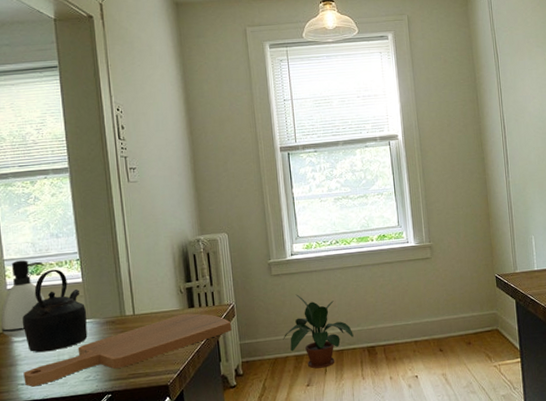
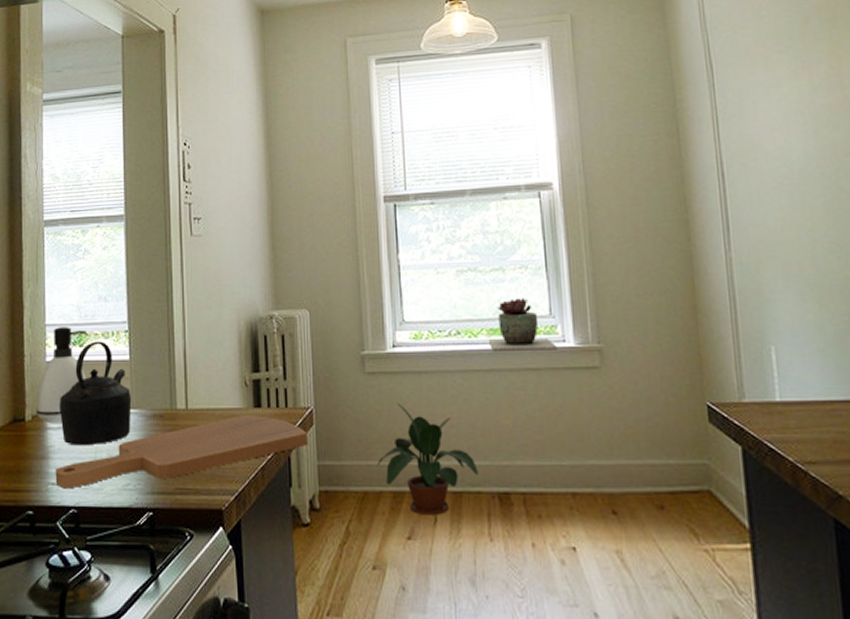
succulent plant: none [357,215,404,254] -> present [488,298,557,353]

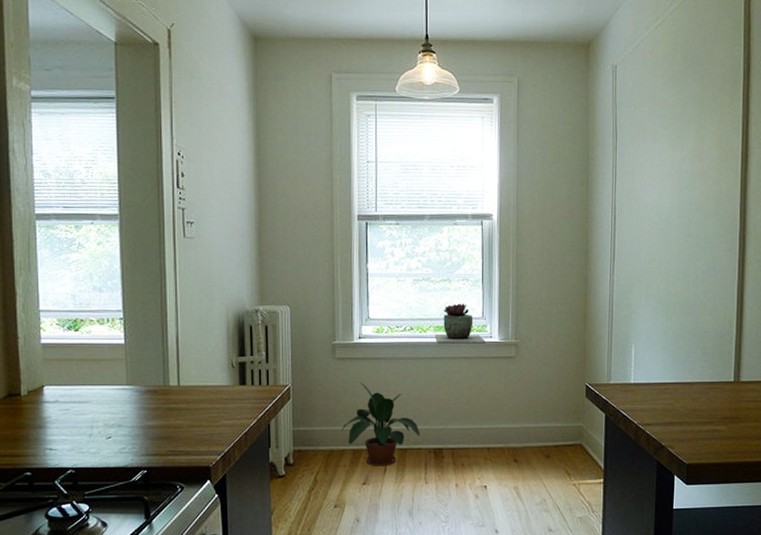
soap dispenser: present [35,327,86,424] -> none [31,313,82,398]
cutting board: present [55,414,308,489] -> none [52,390,285,453]
kettle: present [59,341,132,446] -> none [55,326,127,417]

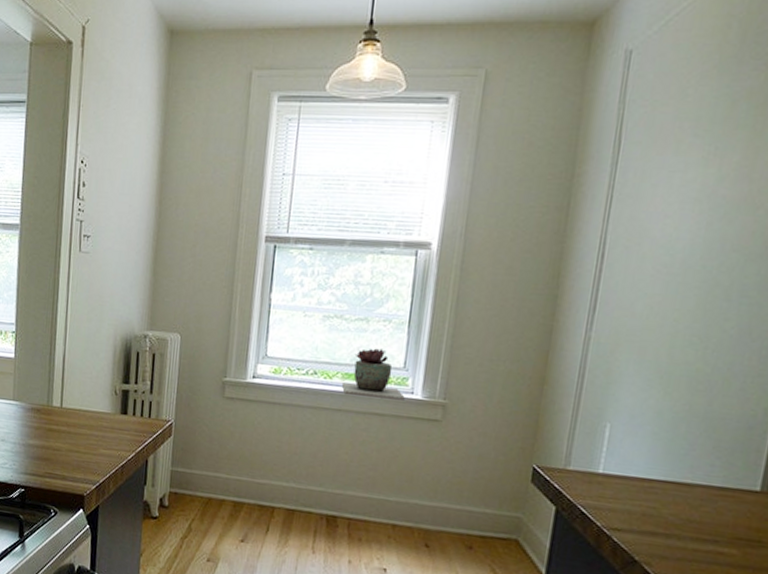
potted plant: present [341,382,420,466] -> none [222,427,312,526]

